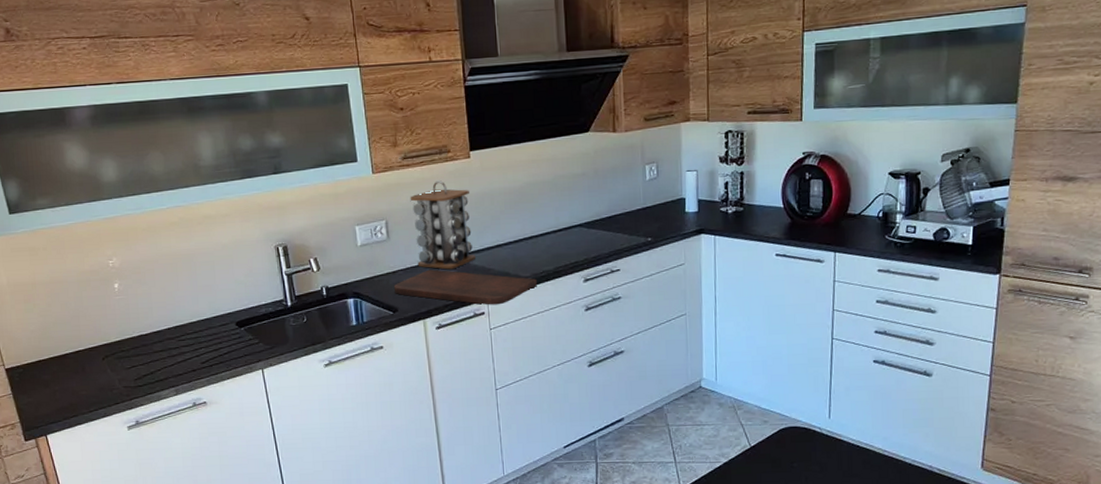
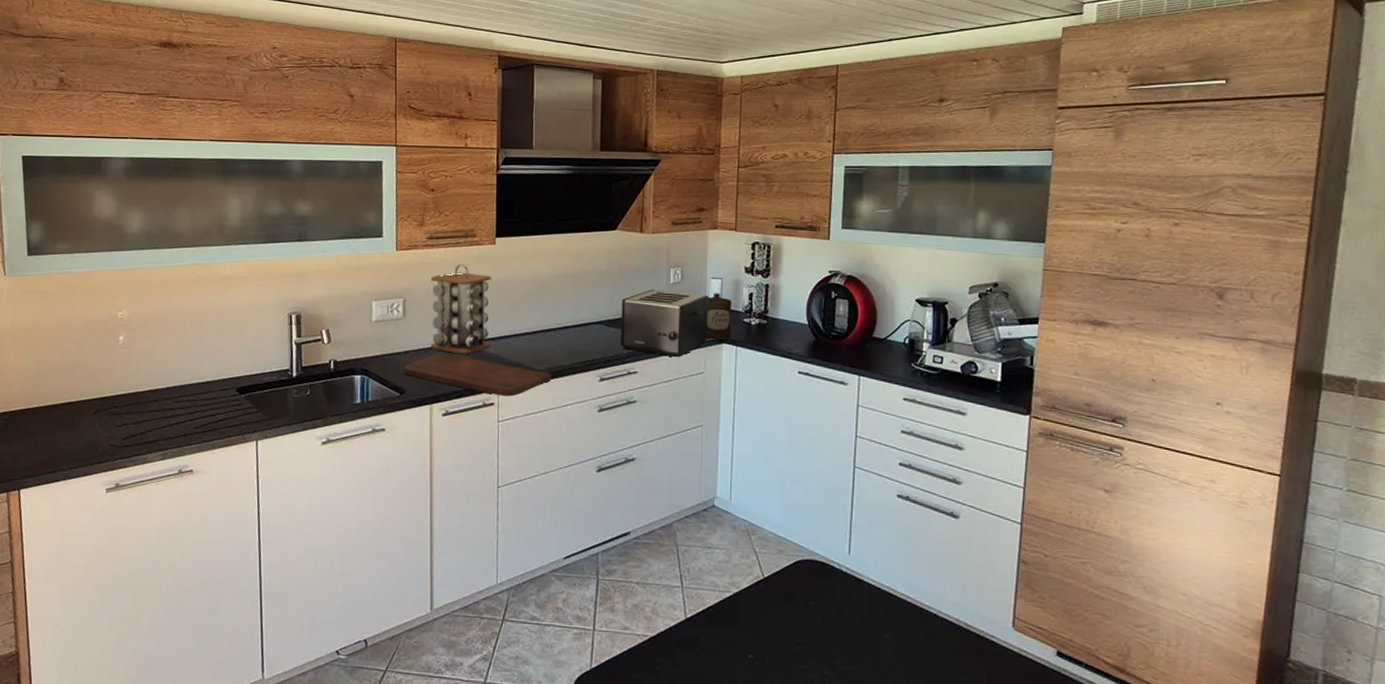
toaster: none [600,187,687,253] -> present [621,289,709,358]
canister: none [684,185,709,232] -> present [706,293,732,341]

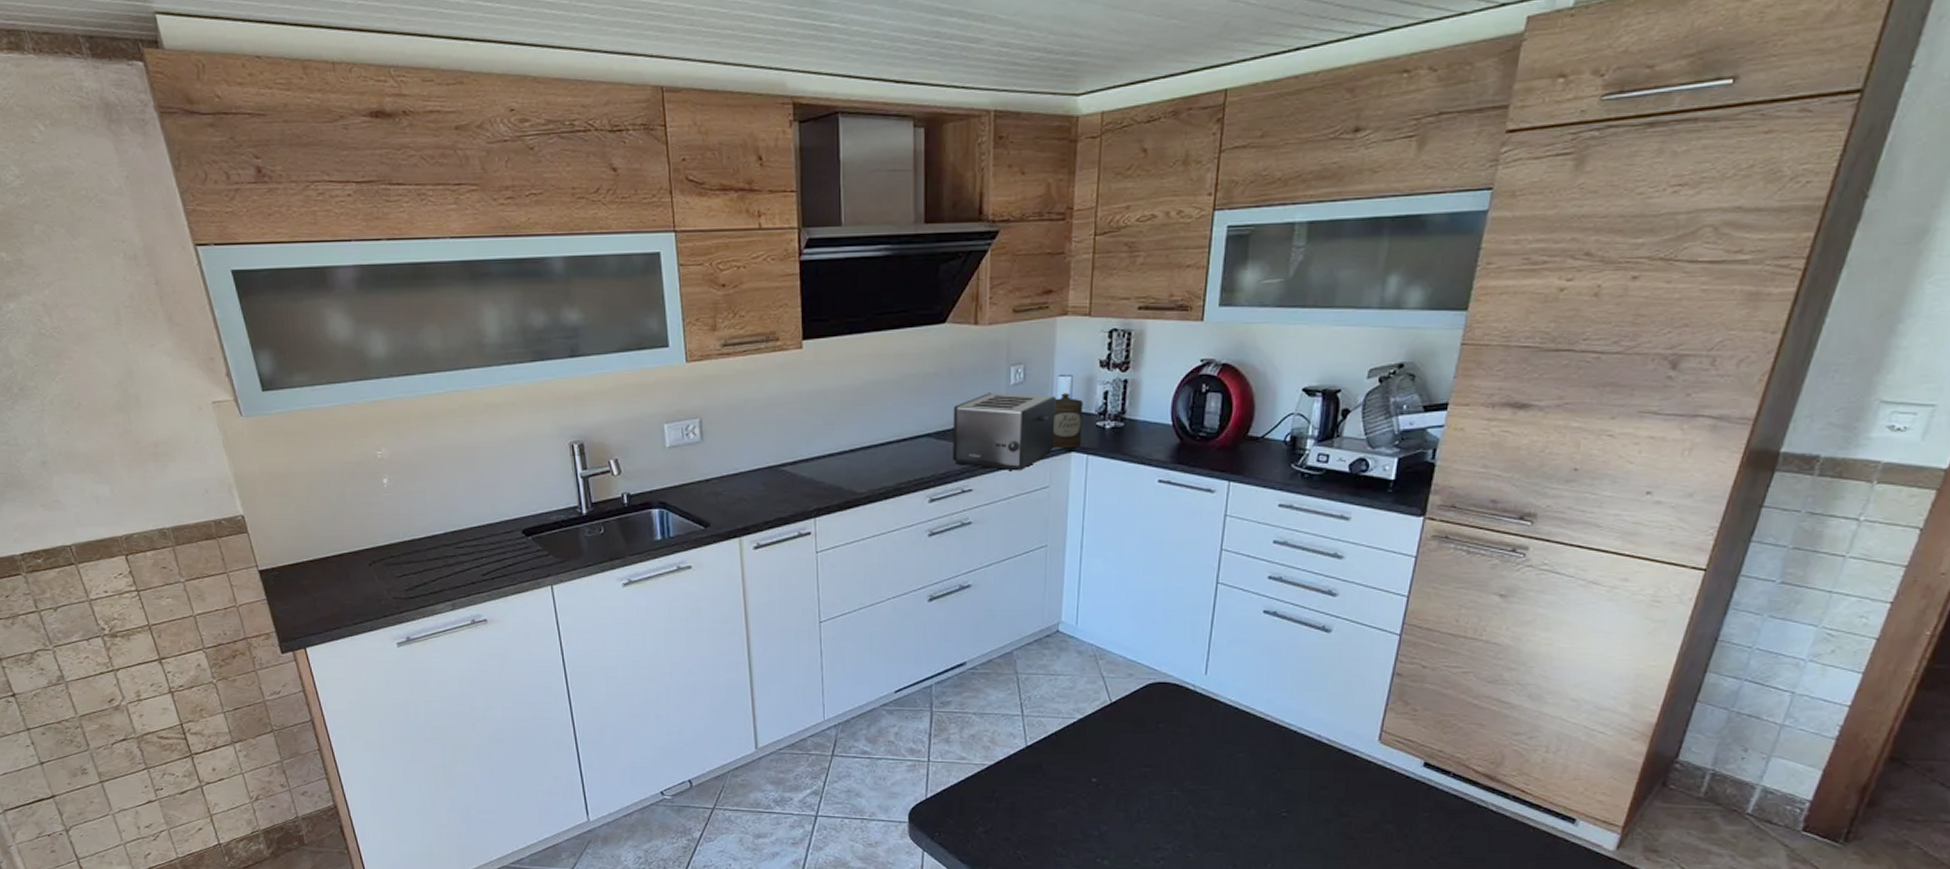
cutting board: present [403,353,551,397] -> none [706,479,874,524]
spice rack: present [430,263,491,355] -> none [729,374,803,480]

